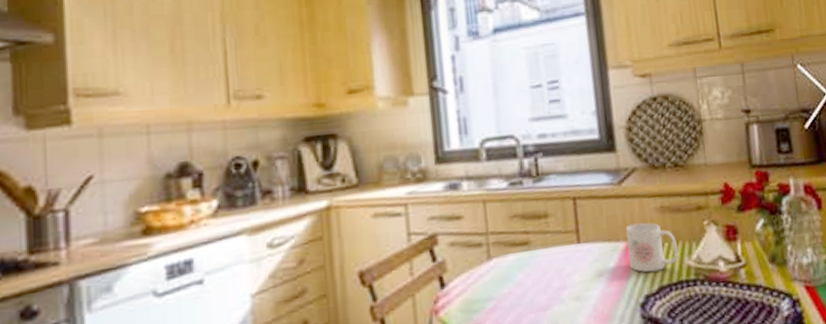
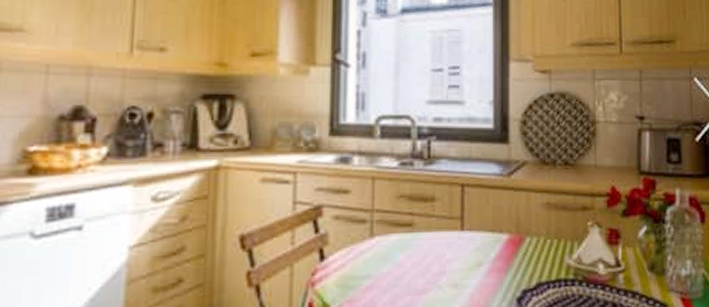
mug: present [625,222,679,273] -> none [510,217,560,267]

